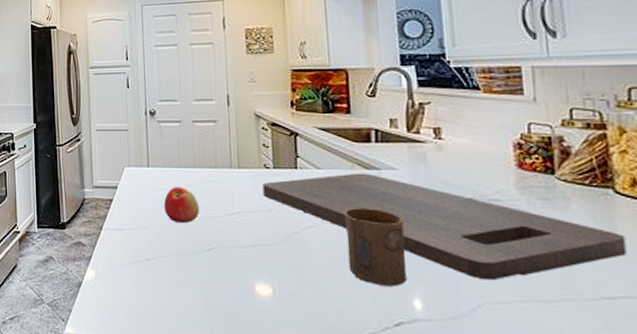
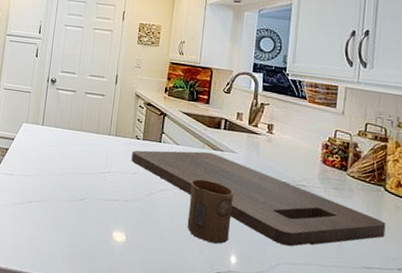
apple: present [164,187,200,223] -> none [50,145,80,176]

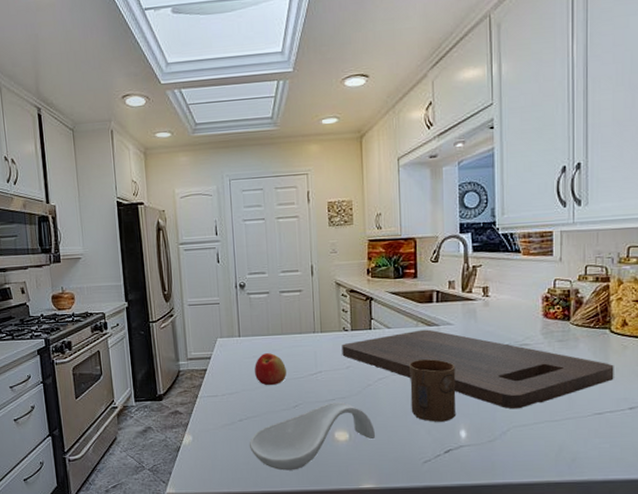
spoon rest: none [33,202,151,261] -> present [250,401,376,471]
apple: none [50,145,80,176] -> present [255,353,287,385]

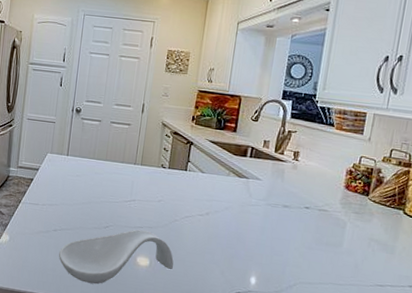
apple: present [255,353,287,385] -> none [75,174,105,204]
cutting board: present [342,329,614,409] -> none [156,178,402,268]
cup: present [409,359,457,422] -> none [209,205,257,267]

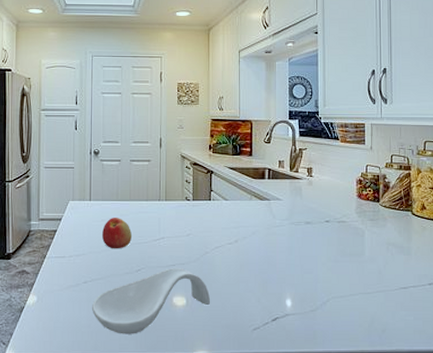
apple: none [75,174,105,204] -> present [102,218,133,248]

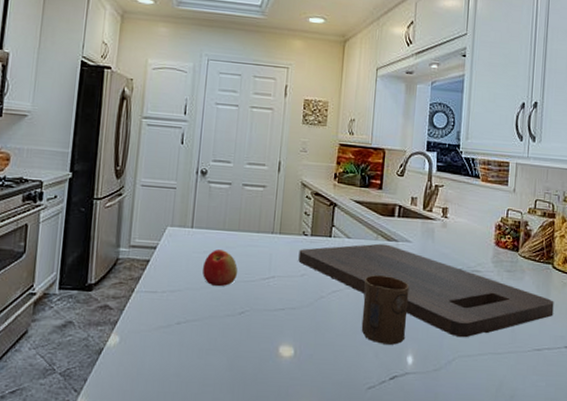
spoon rest: present [92,267,211,334] -> none [184,311,322,387]
cutting board: none [184,203,416,281] -> present [298,243,554,338]
cup: none [243,231,283,290] -> present [361,275,410,345]

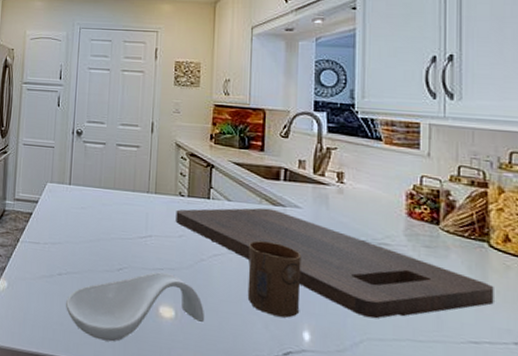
spoon rest: none [184,311,322,387] -> present [66,271,205,342]
apple: present [202,250,238,286] -> none [81,206,115,242]

